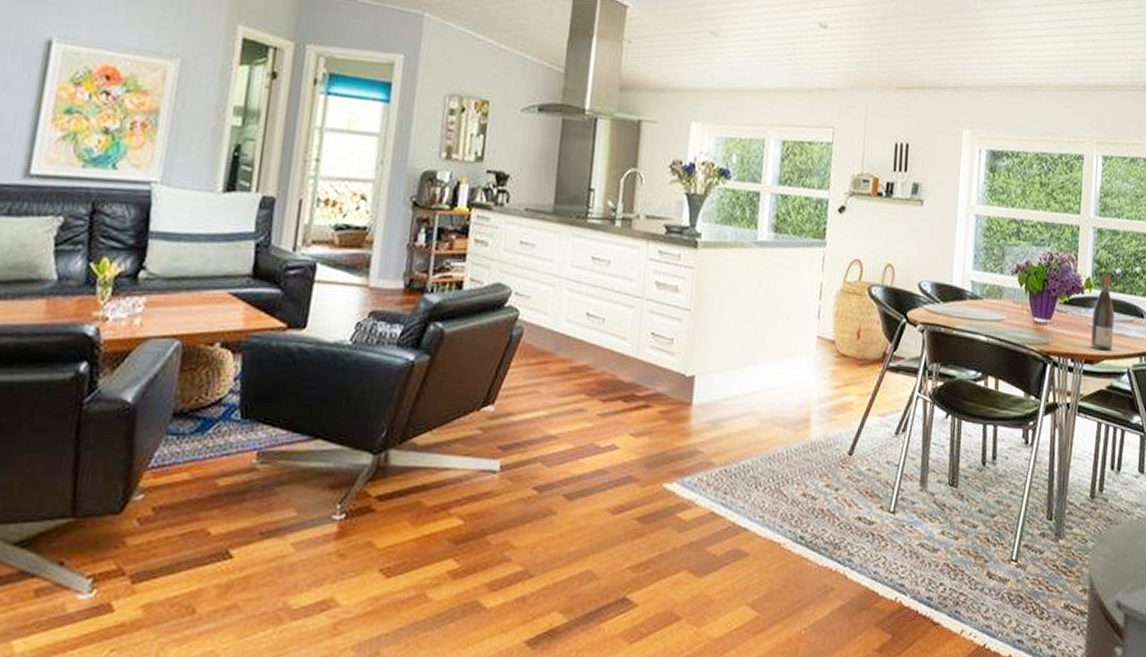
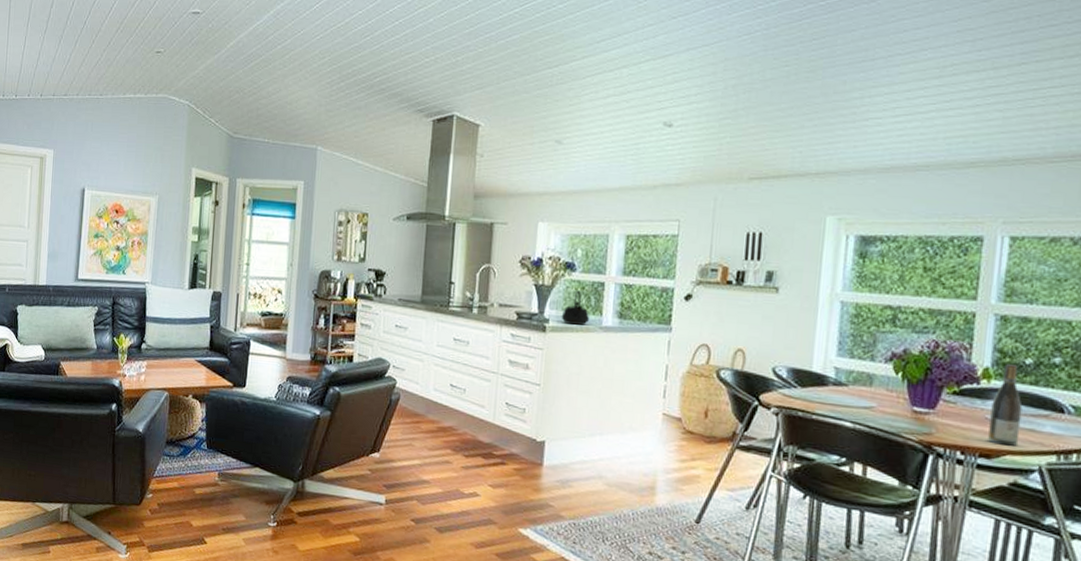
kettle: none [714,200,745,240] -> present [561,290,590,325]

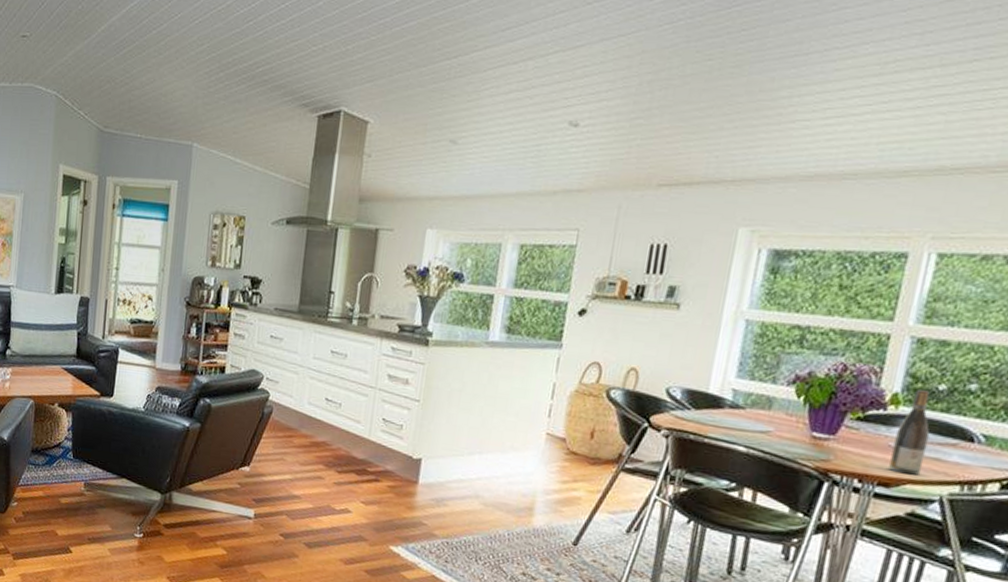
kettle: present [561,290,590,325] -> none [445,302,476,340]

